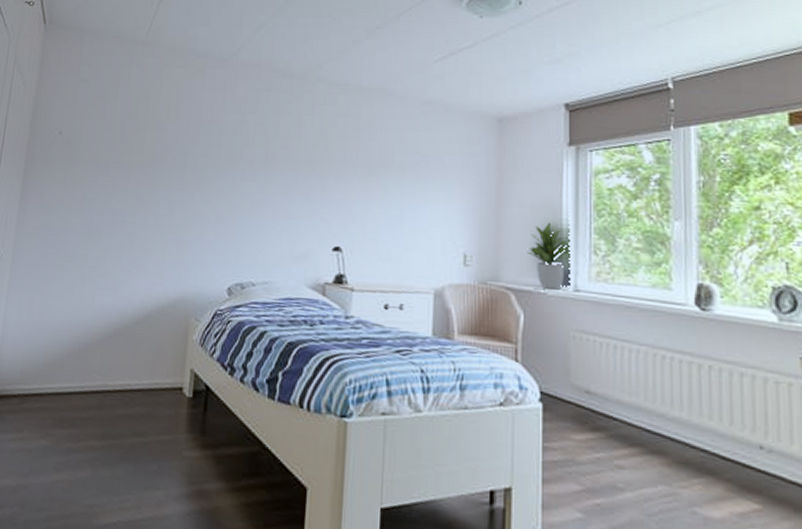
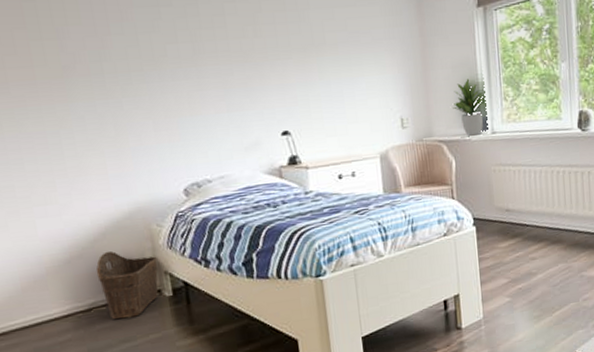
wicker basket: none [130,335,187,411] -> present [96,250,159,320]

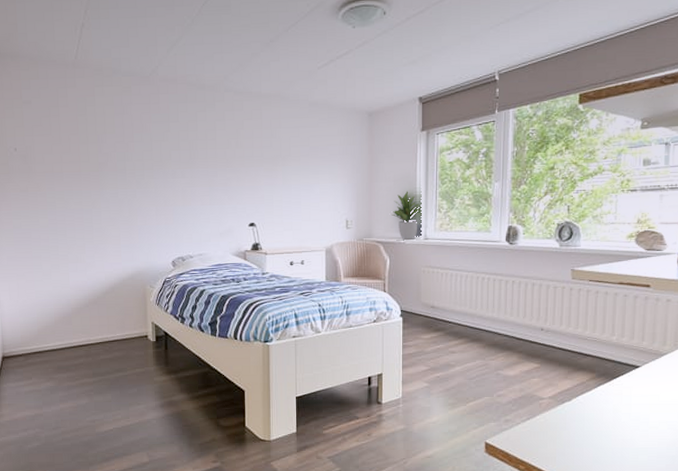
wicker basket: present [96,250,159,320] -> none [105,301,148,354]

